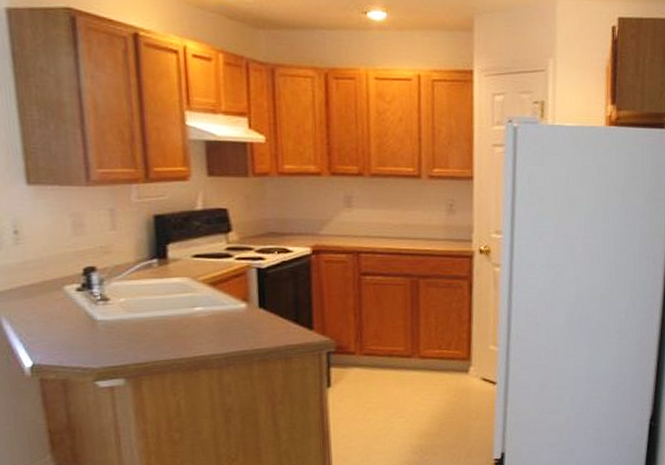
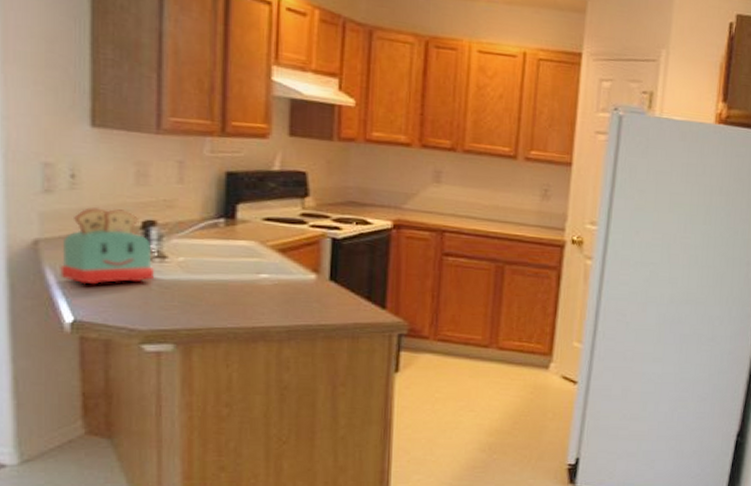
toaster: none [14,259,101,331] -> present [60,207,155,285]

